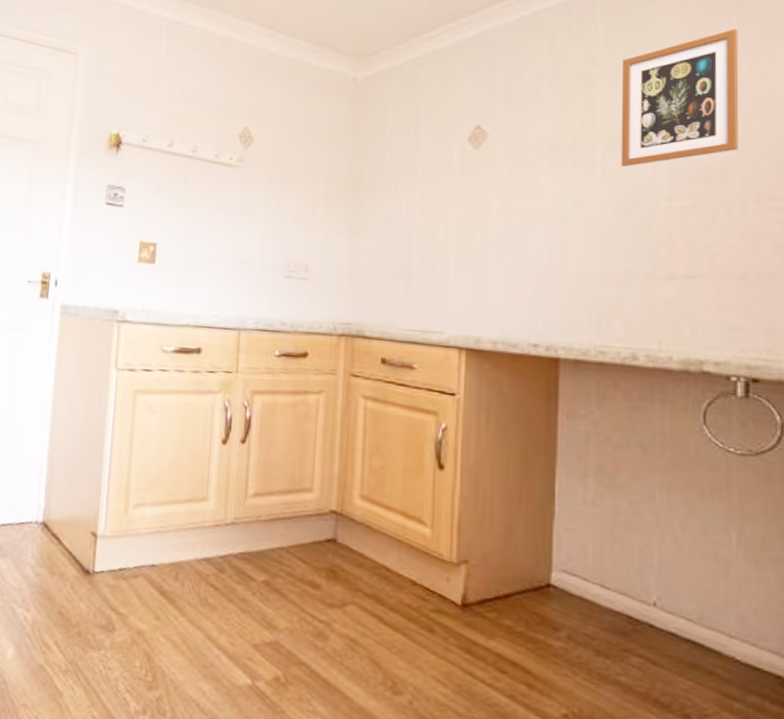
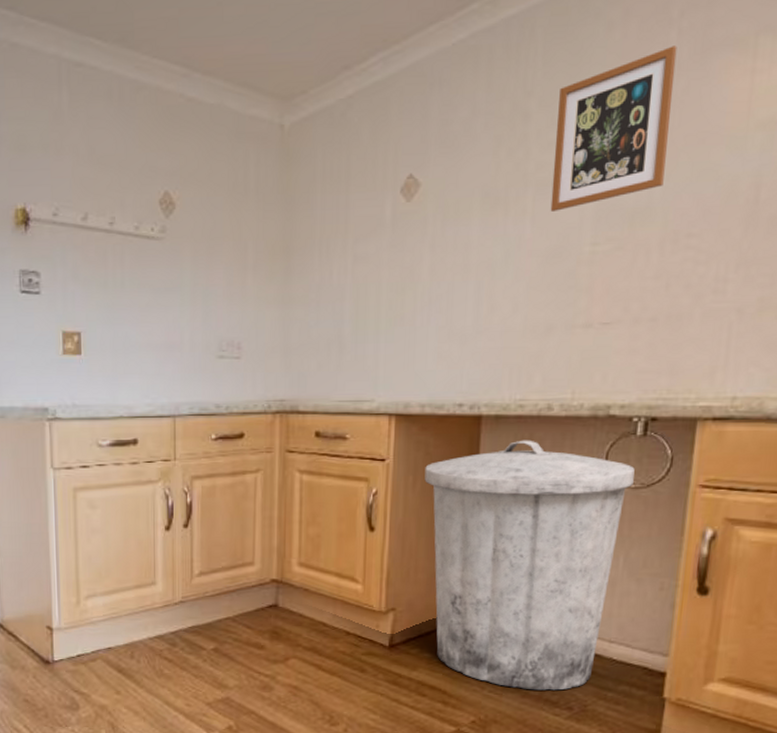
trash can: none [498,388,739,691] -> present [424,440,635,691]

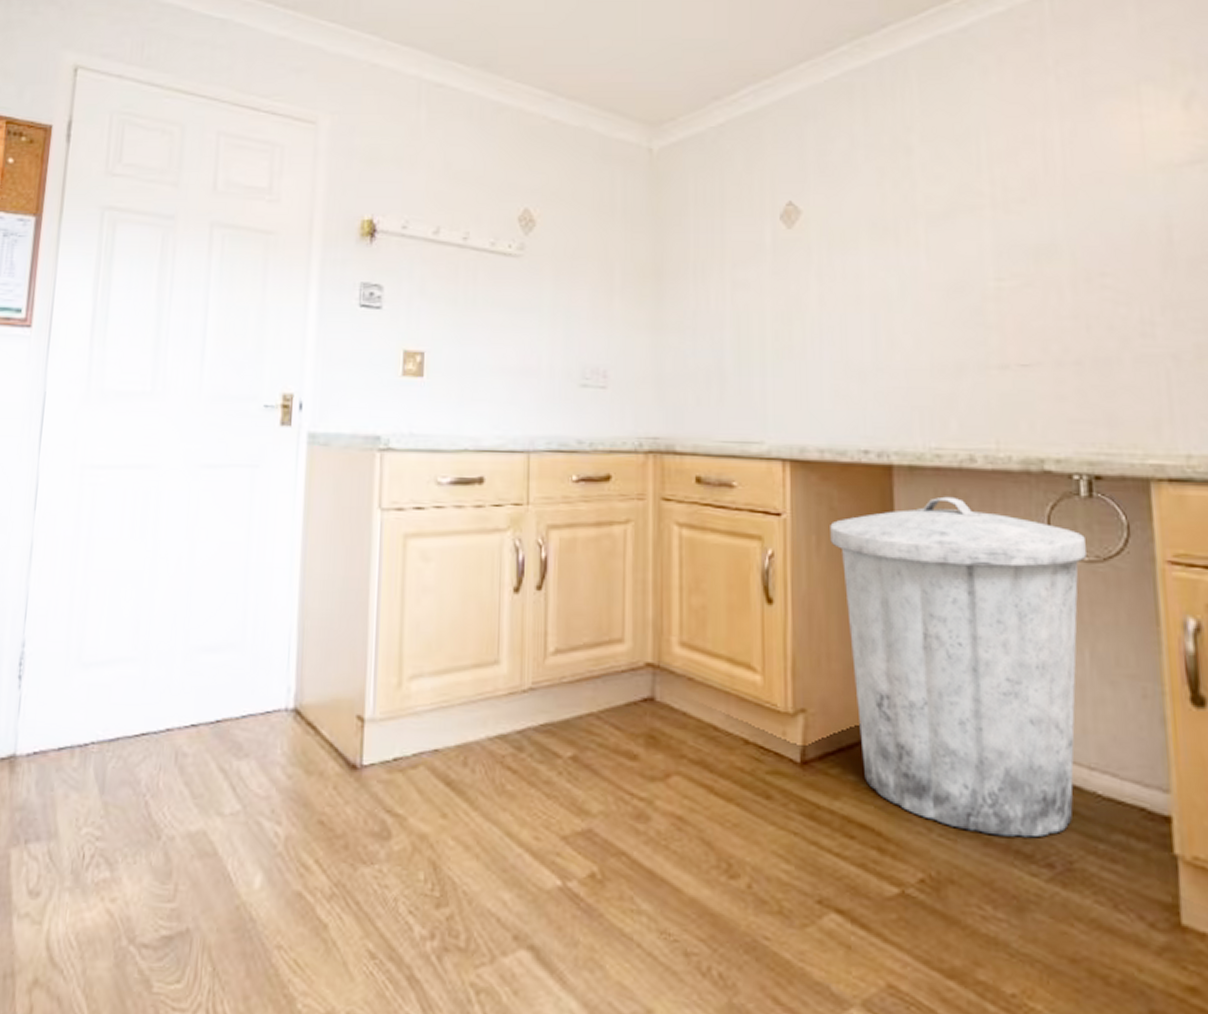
picture frame: present [550,45,677,213] -> none [941,90,1065,245]

